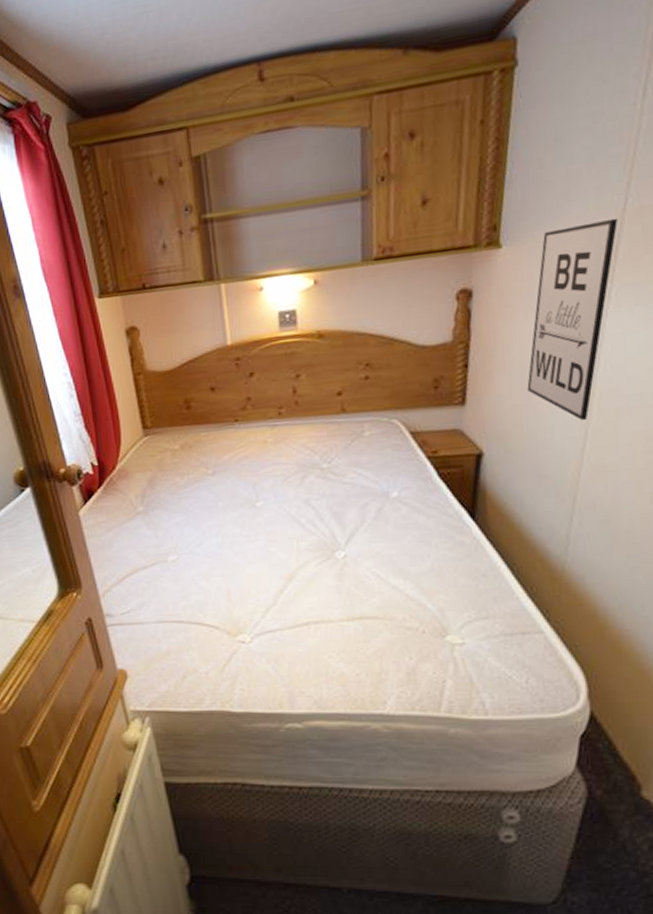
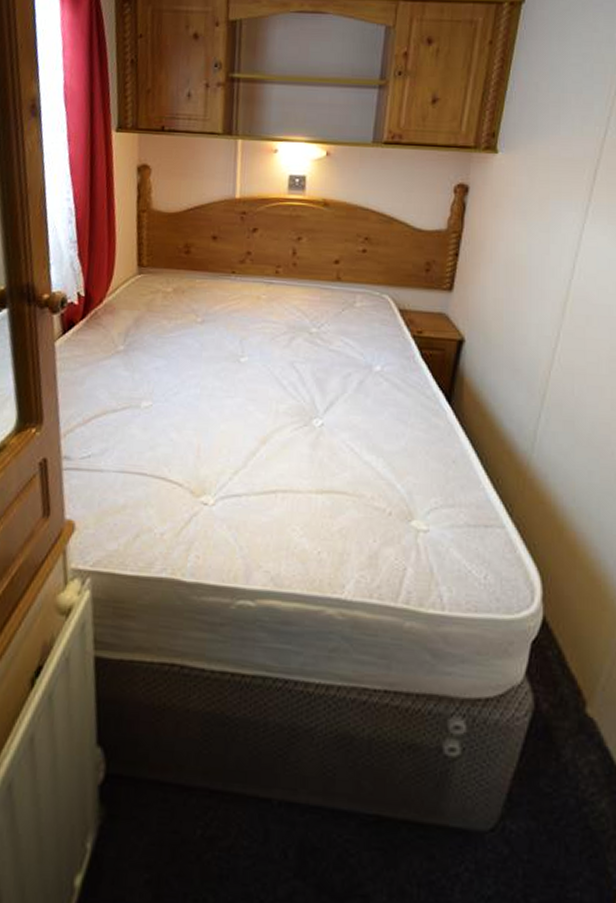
wall art: present [527,218,619,420] -> none [510,145,599,322]

